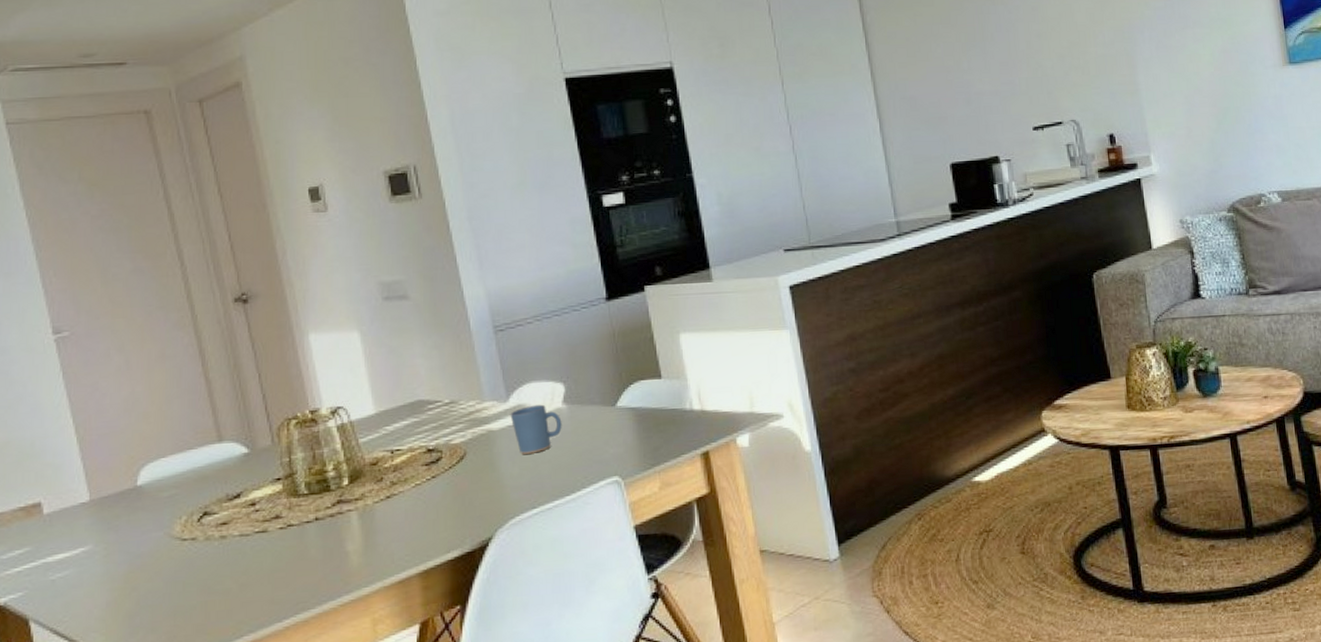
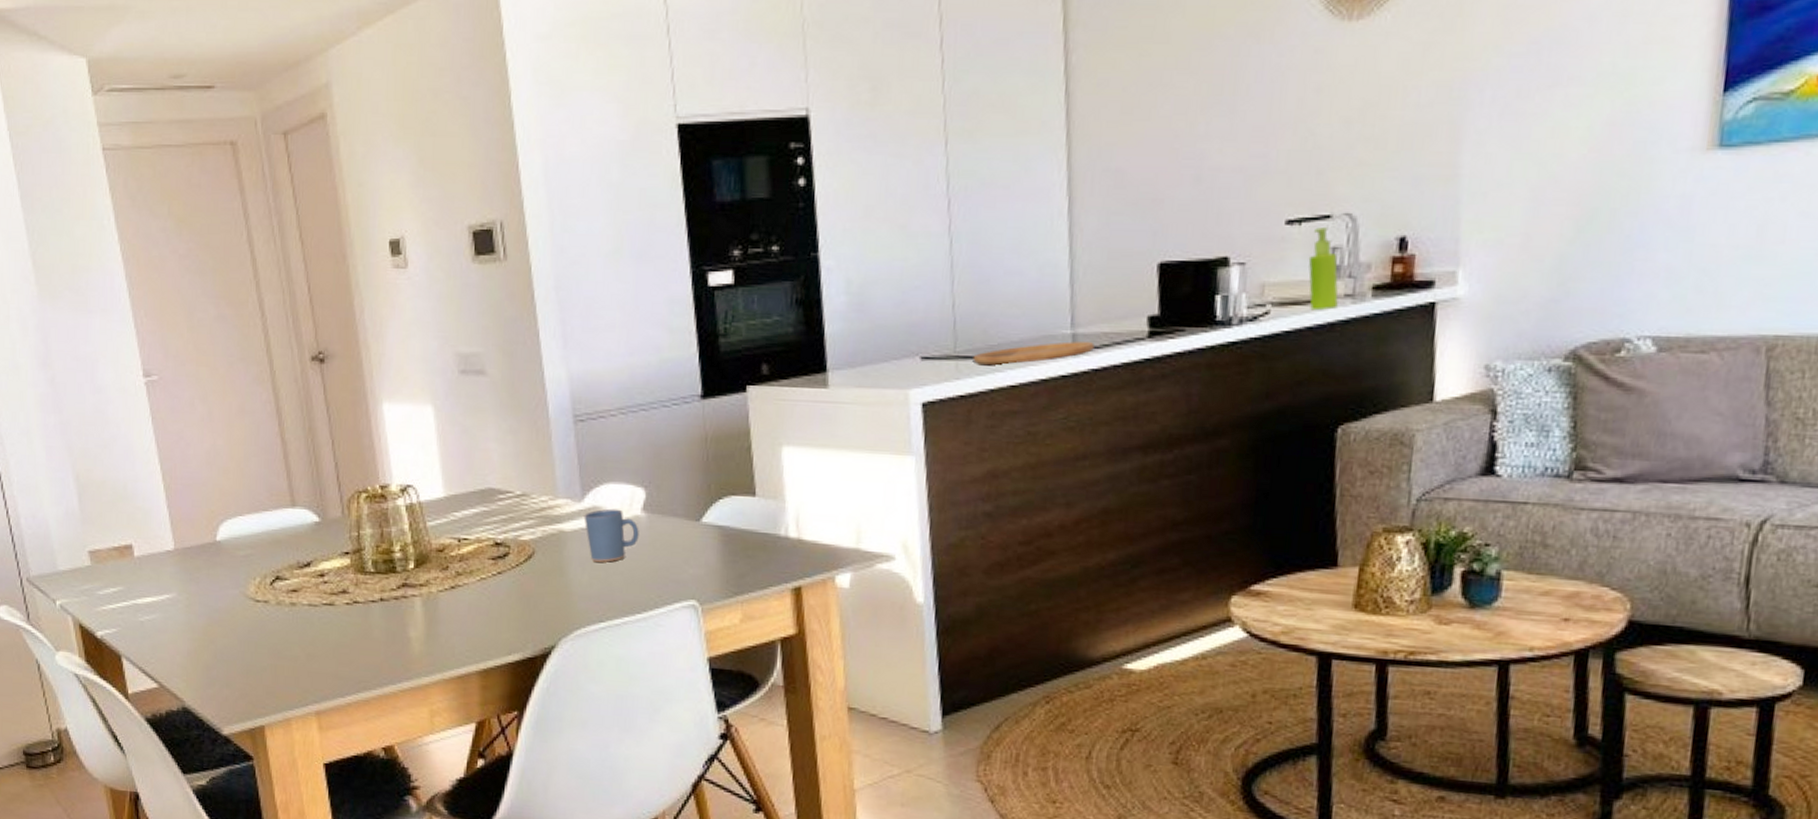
cutting board: none [824,227,914,252] -> present [972,341,1094,366]
soap dispenser: none [1052,131,1078,191] -> present [1308,227,1339,311]

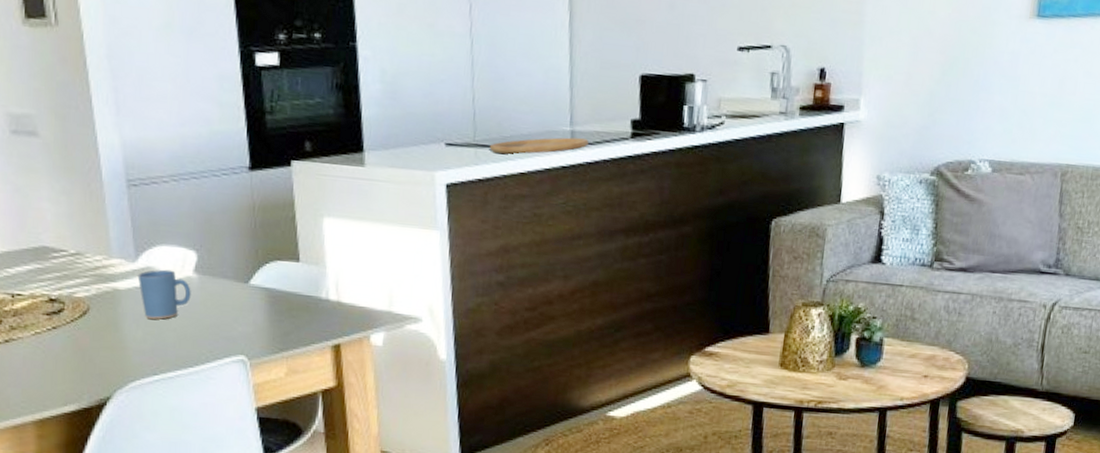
soap dispenser: present [1308,227,1339,311] -> none [753,55,775,124]

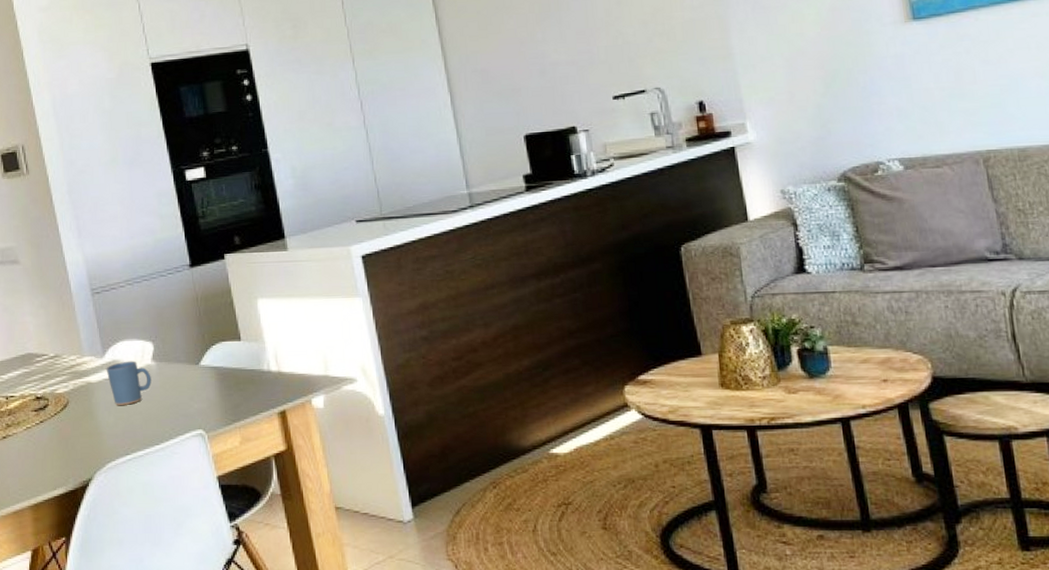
cutting board: present [489,137,589,155] -> none [395,198,487,223]

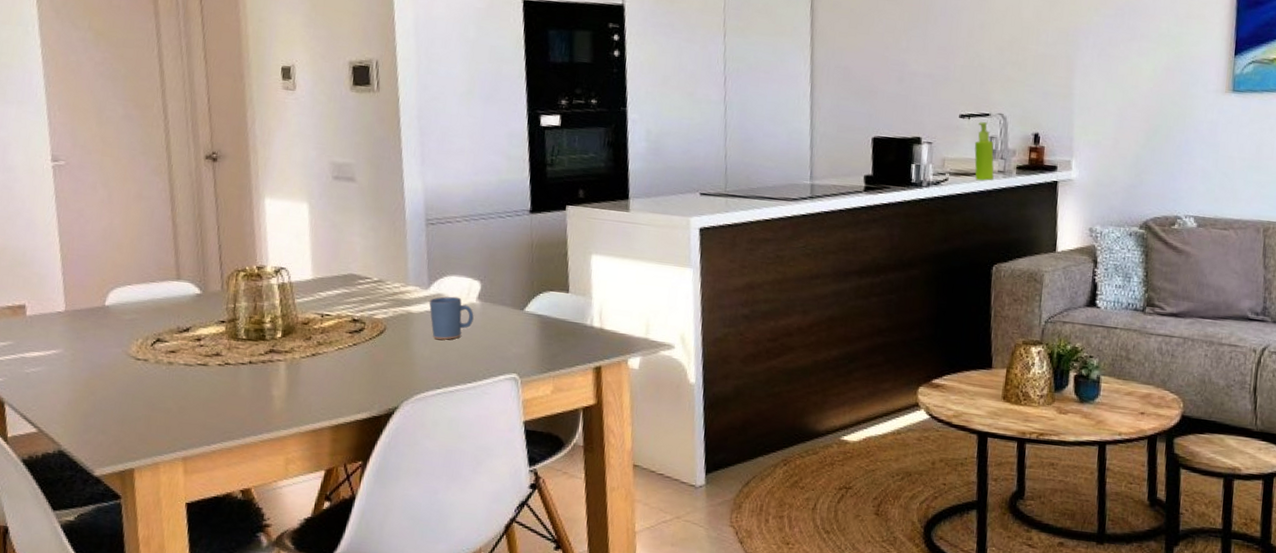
soap dispenser: none [634,99,663,161] -> present [974,122,994,181]

